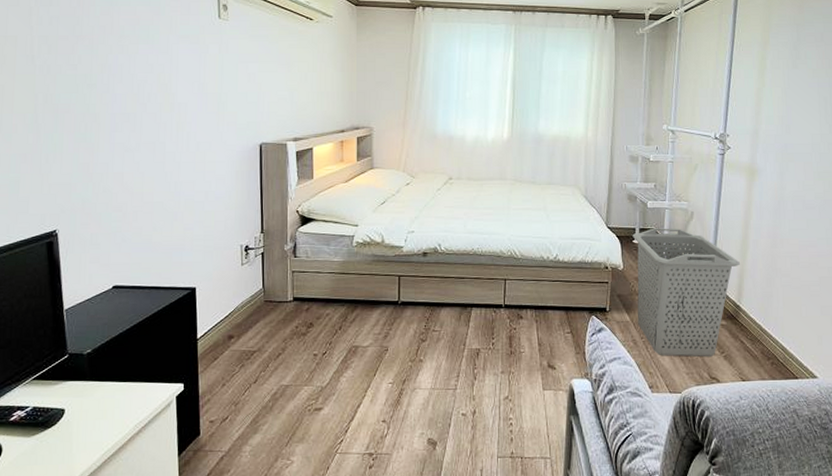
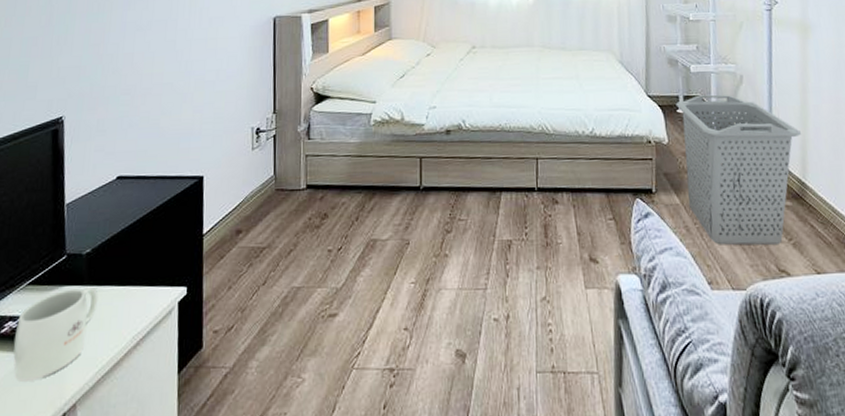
mug: none [23,382,101,462] -> present [13,286,98,382]

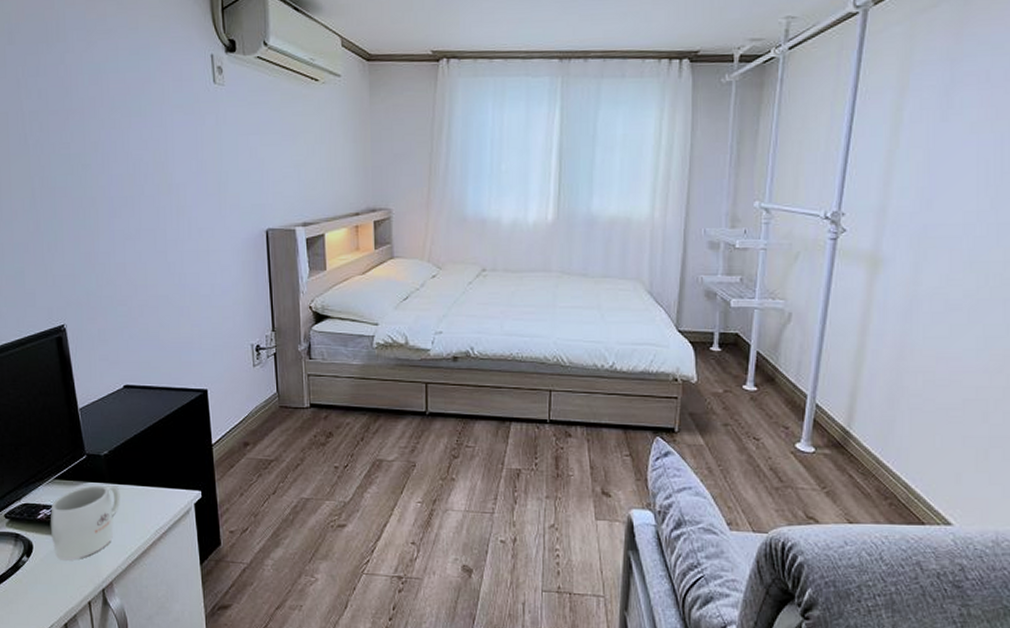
laundry basket: present [675,94,802,246] -> none [709,332,854,493]

